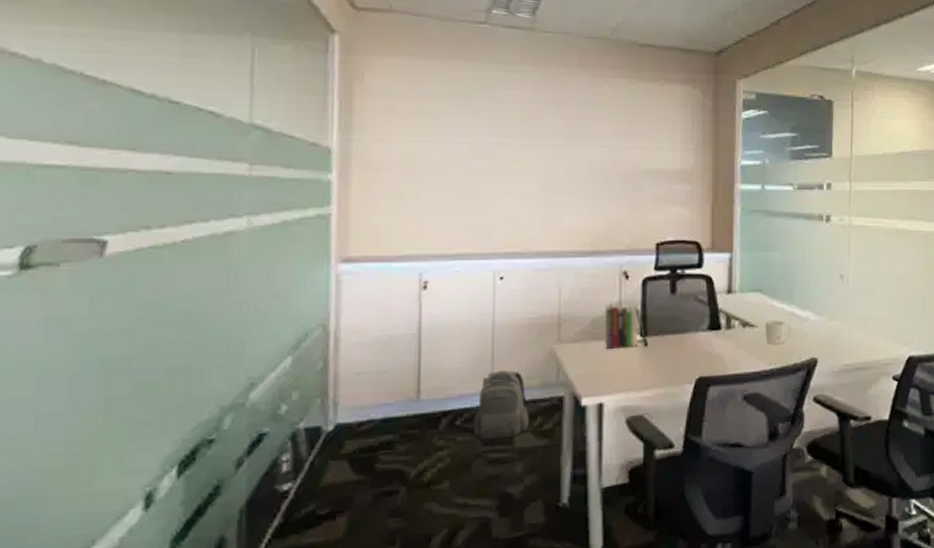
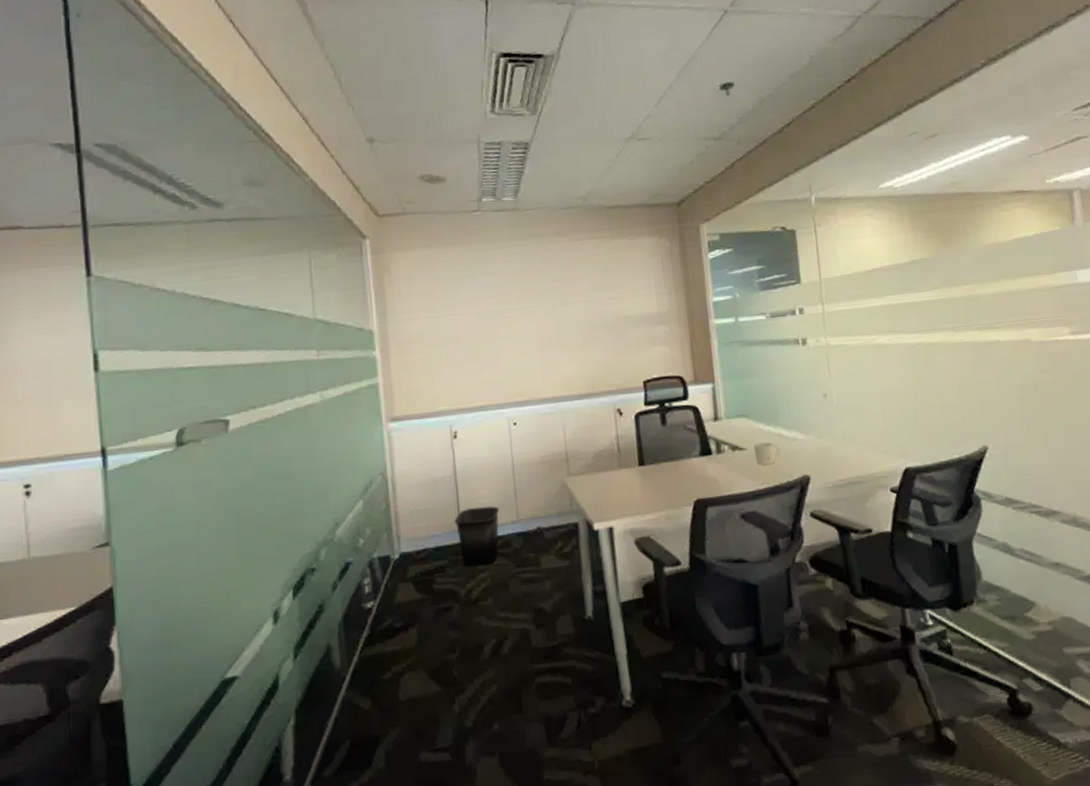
waste bin: none [412,372,471,443] -> present [454,506,500,567]
backpack: present [473,369,530,439] -> none [505,502,552,562]
books: present [604,301,649,350] -> none [605,436,647,480]

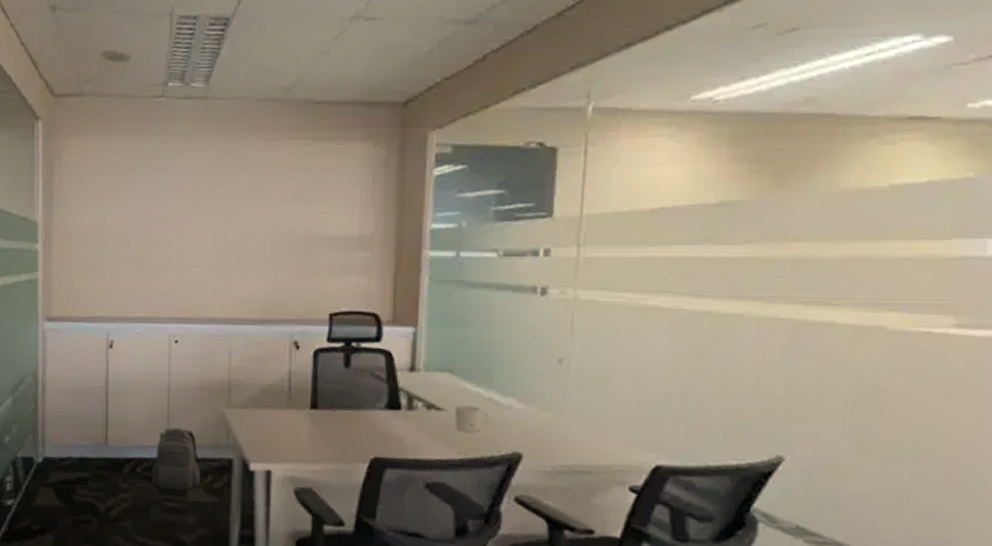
waste bin: present [454,506,500,567] -> none [101,424,149,486]
backpack: none [505,502,552,562] -> present [151,427,201,490]

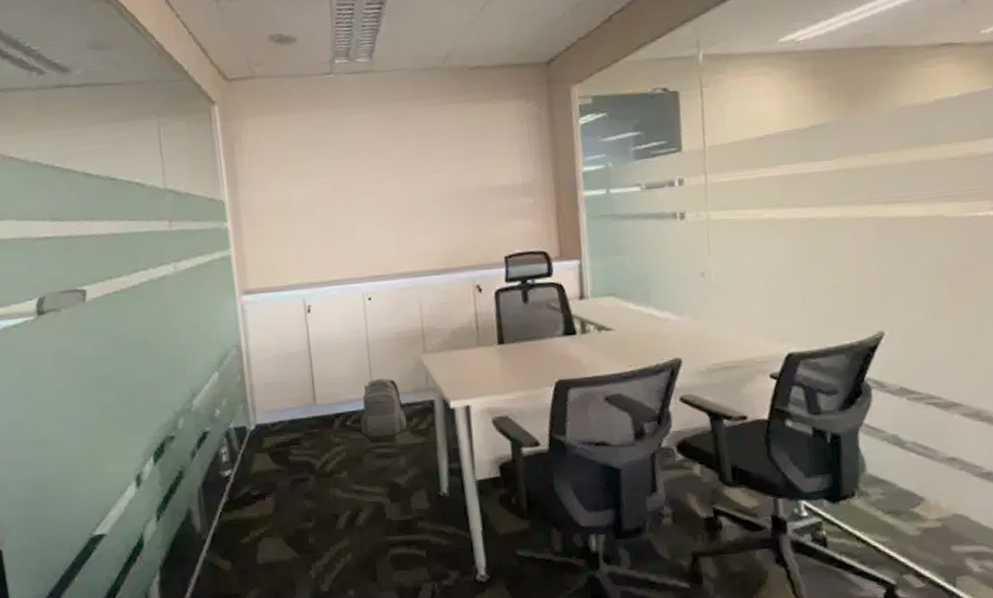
mug: present [455,405,489,433] -> none [621,322,651,347]

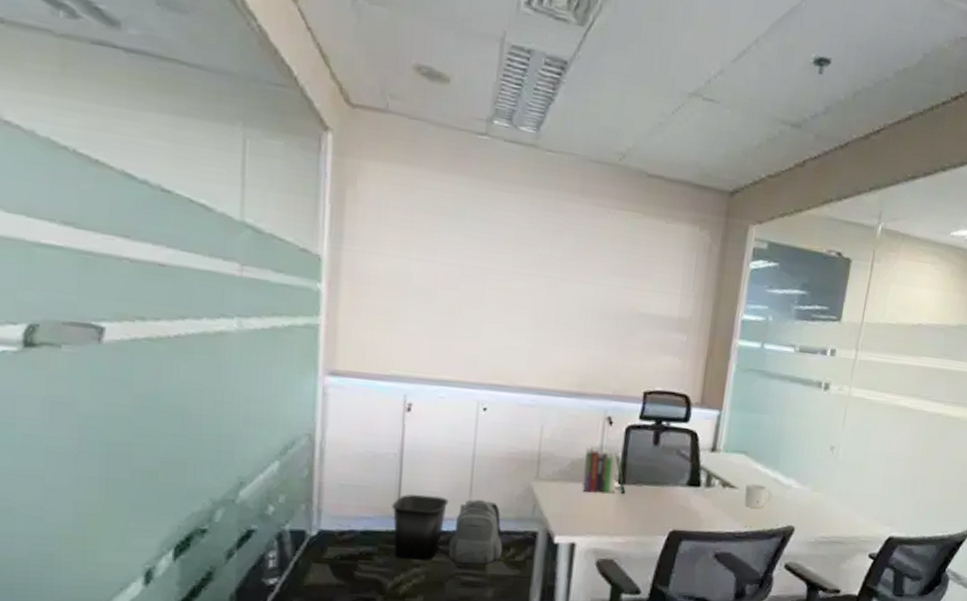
waste bin: none [309,381,354,440] -> present [392,494,449,560]
books: none [463,313,507,358] -> present [582,445,626,495]
mug: none [621,322,651,347] -> present [744,484,773,509]

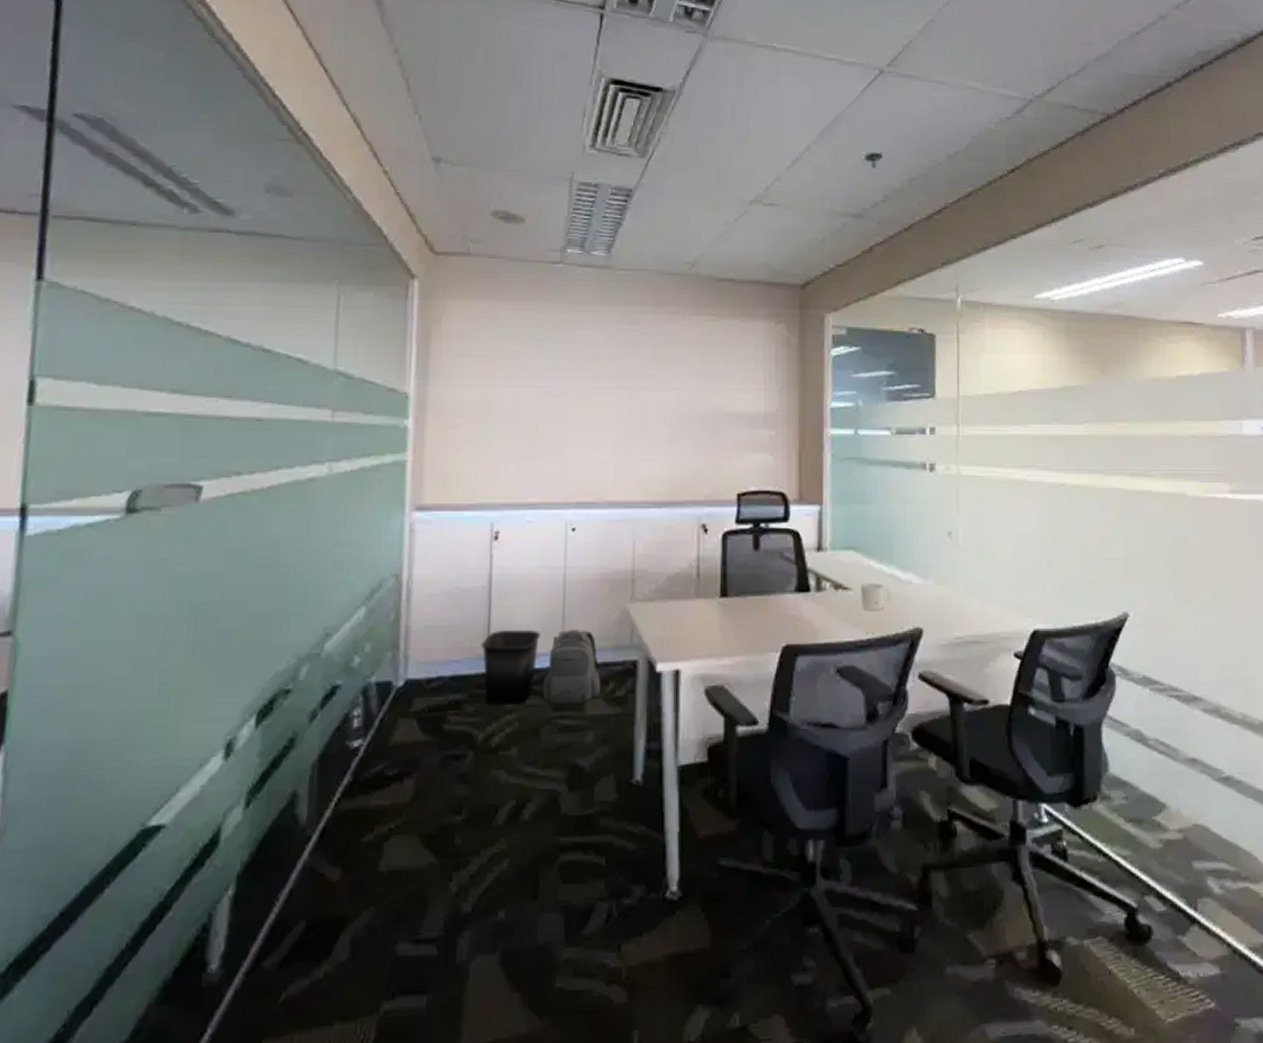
books: present [582,445,626,495] -> none [681,556,729,611]

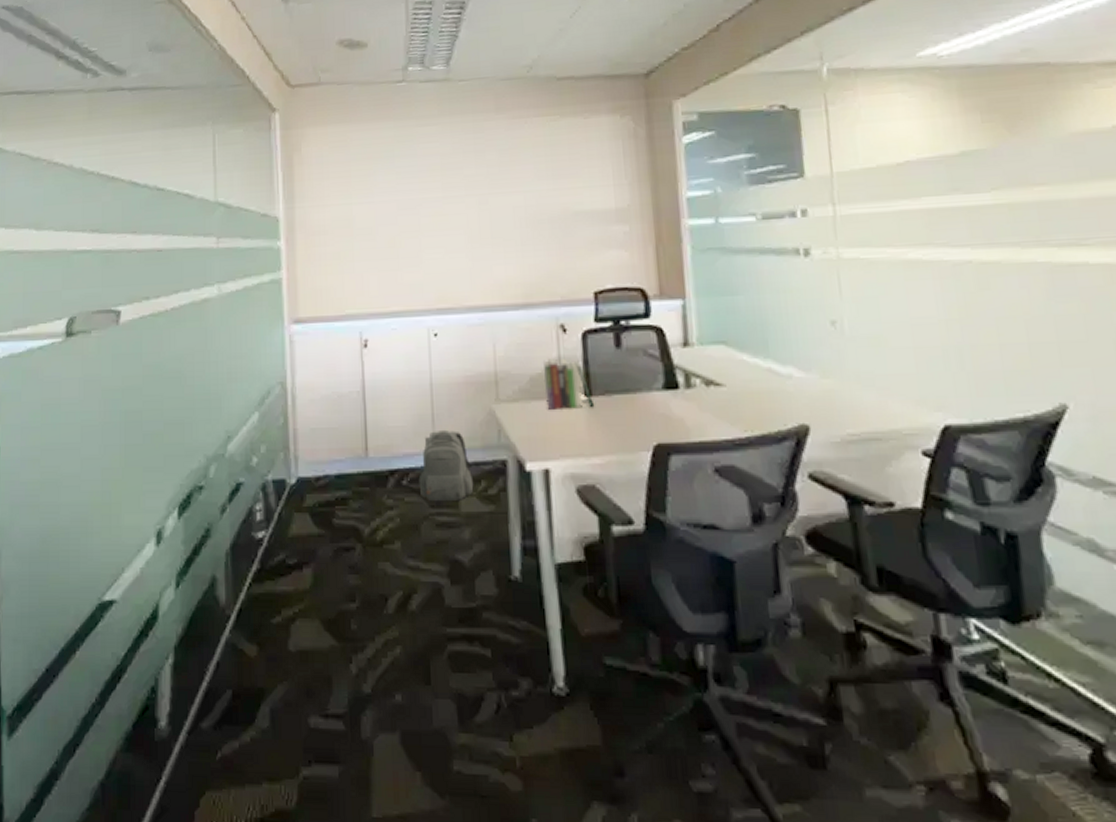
waste bin: present [481,629,541,705] -> none [360,430,413,501]
books: none [681,556,729,611] -> present [543,357,595,411]
mug: present [860,583,892,611] -> none [734,378,771,407]

